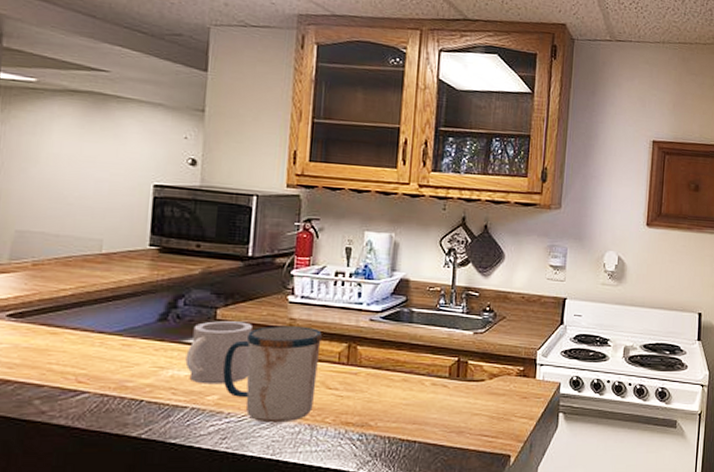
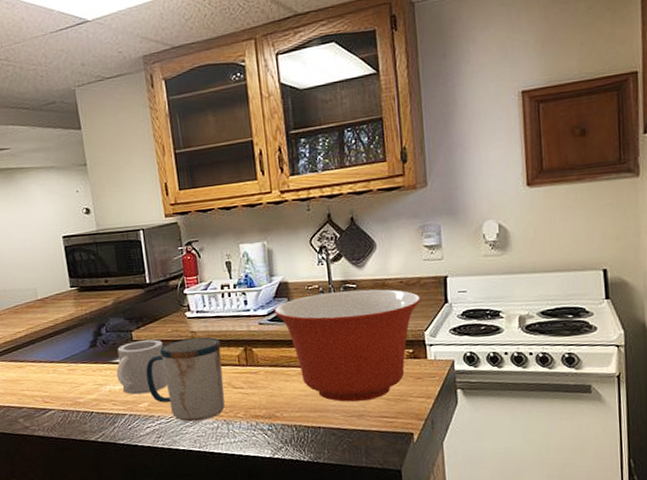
mixing bowl: none [389,297,539,416] -> present [274,289,421,402]

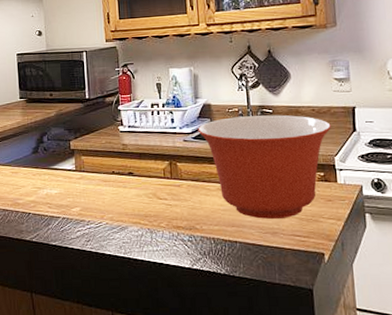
mug: present [116,339,167,395] -> none [54,149,99,199]
mug: present [146,337,225,422] -> none [80,150,150,228]

